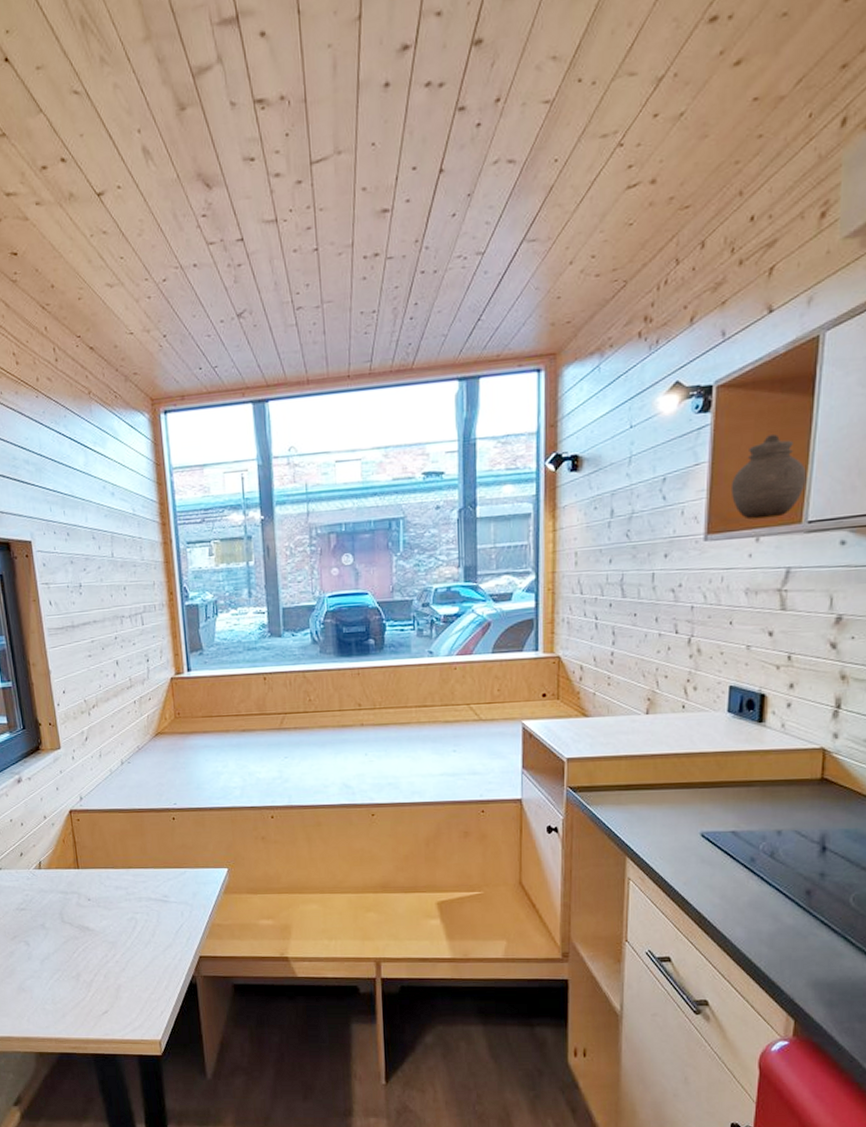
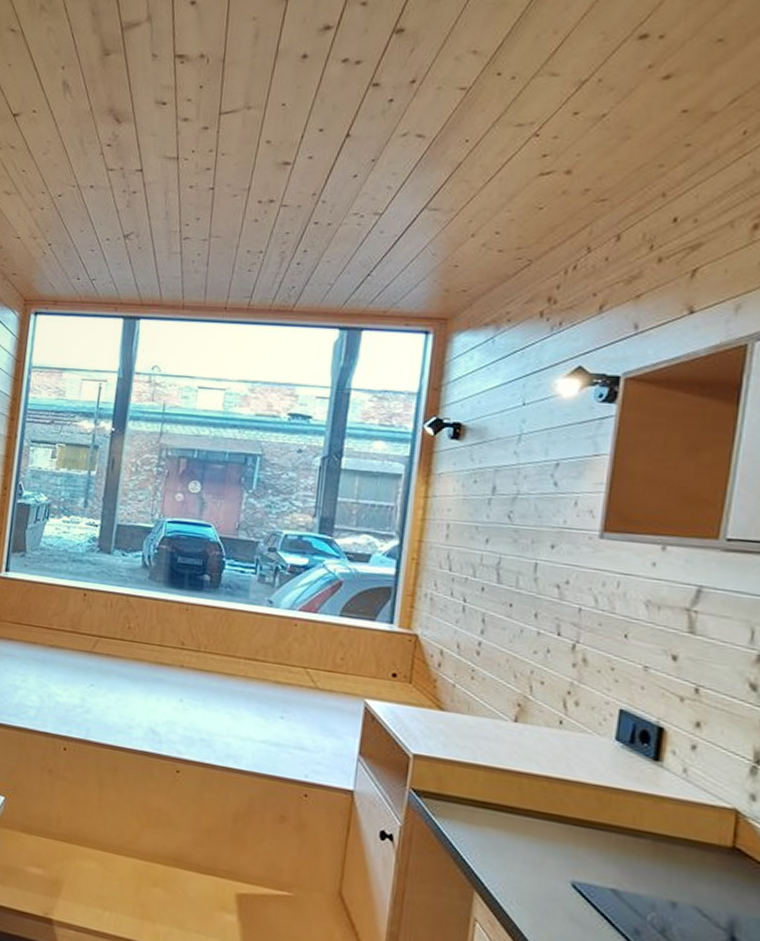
jar: present [730,434,807,520] -> none [634,438,727,528]

